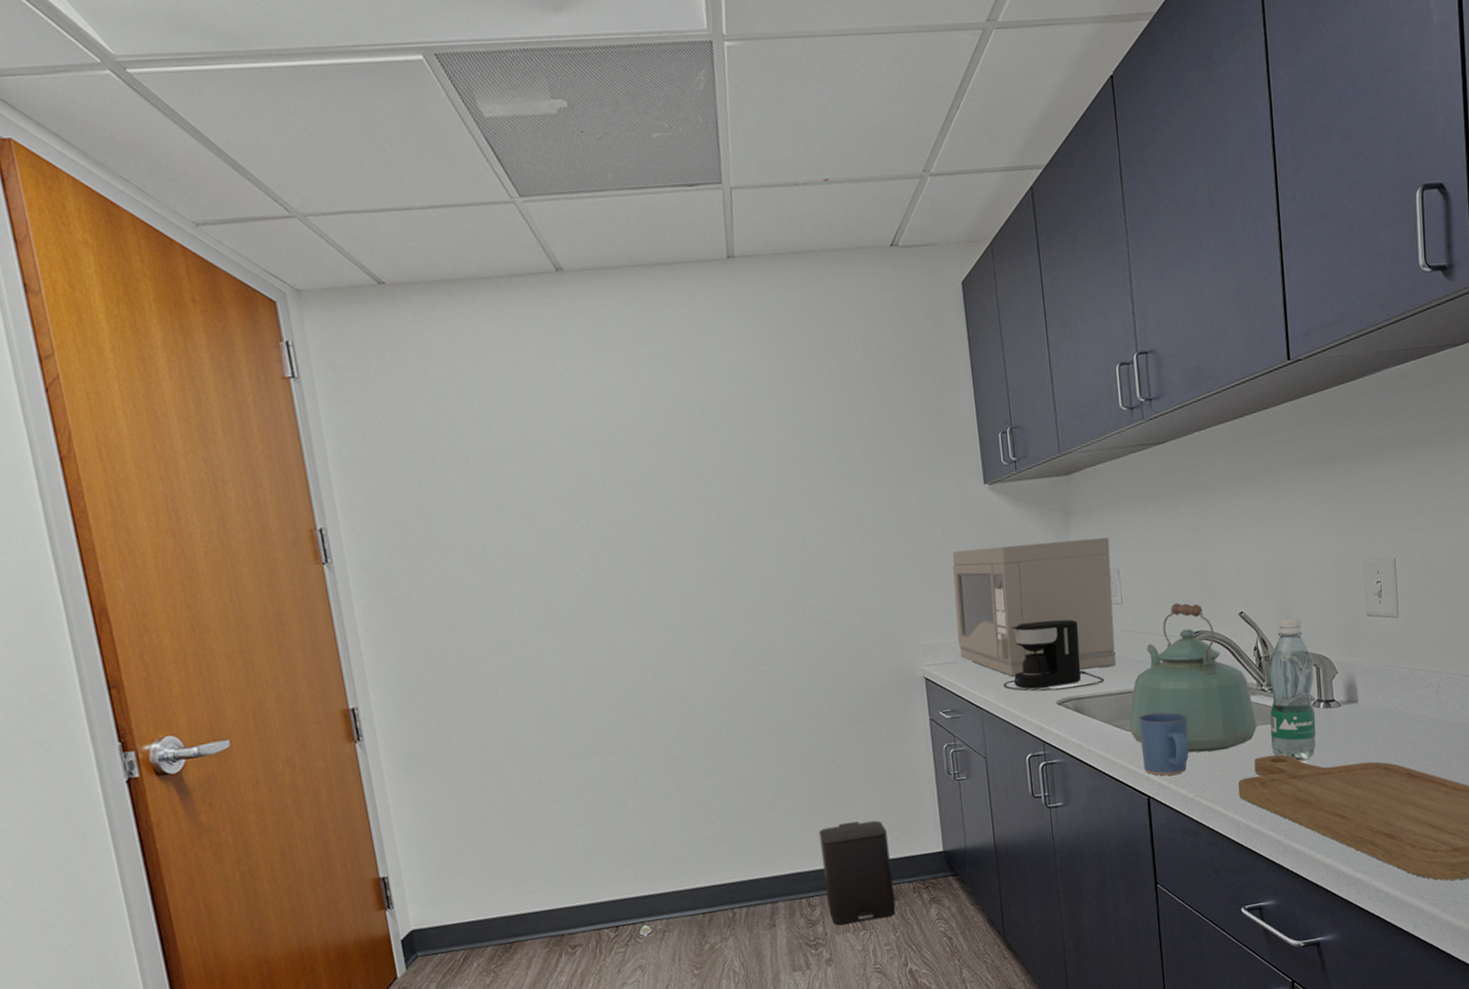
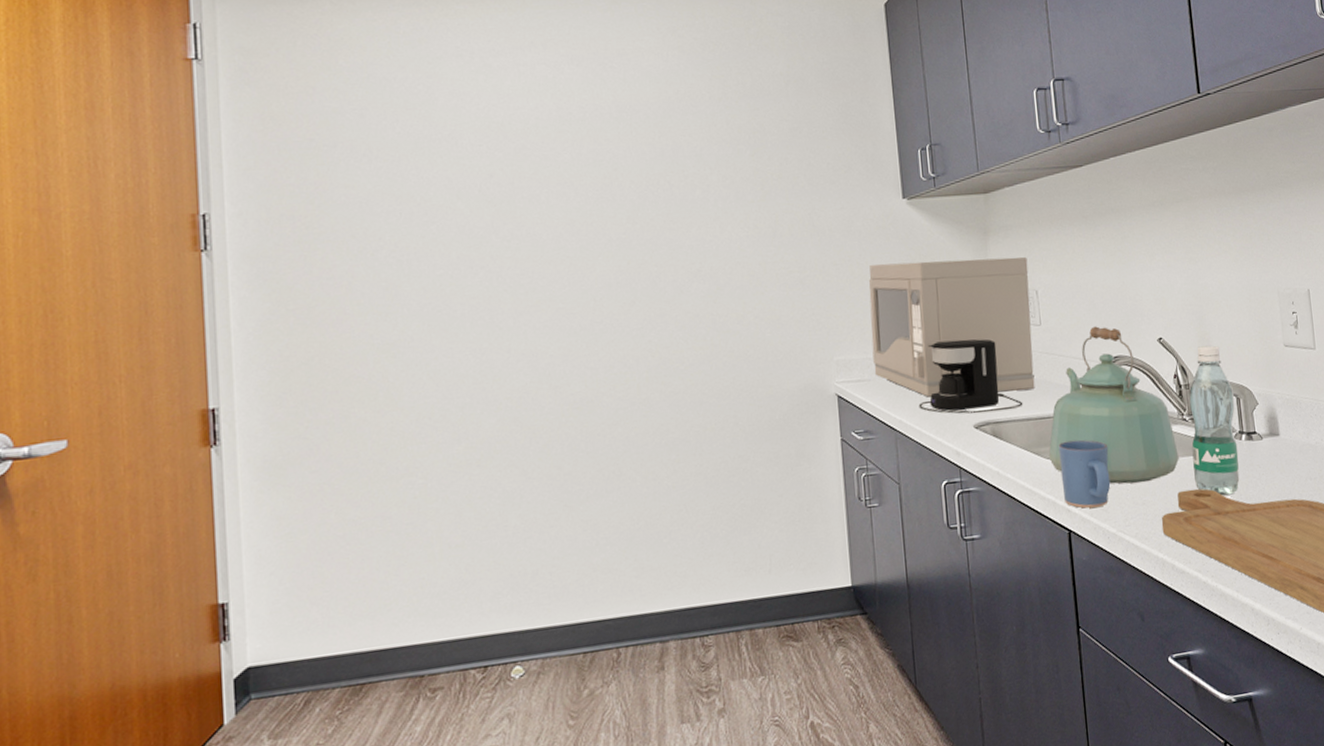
pedal bin: present [818,820,896,926] -> none [717,549,798,670]

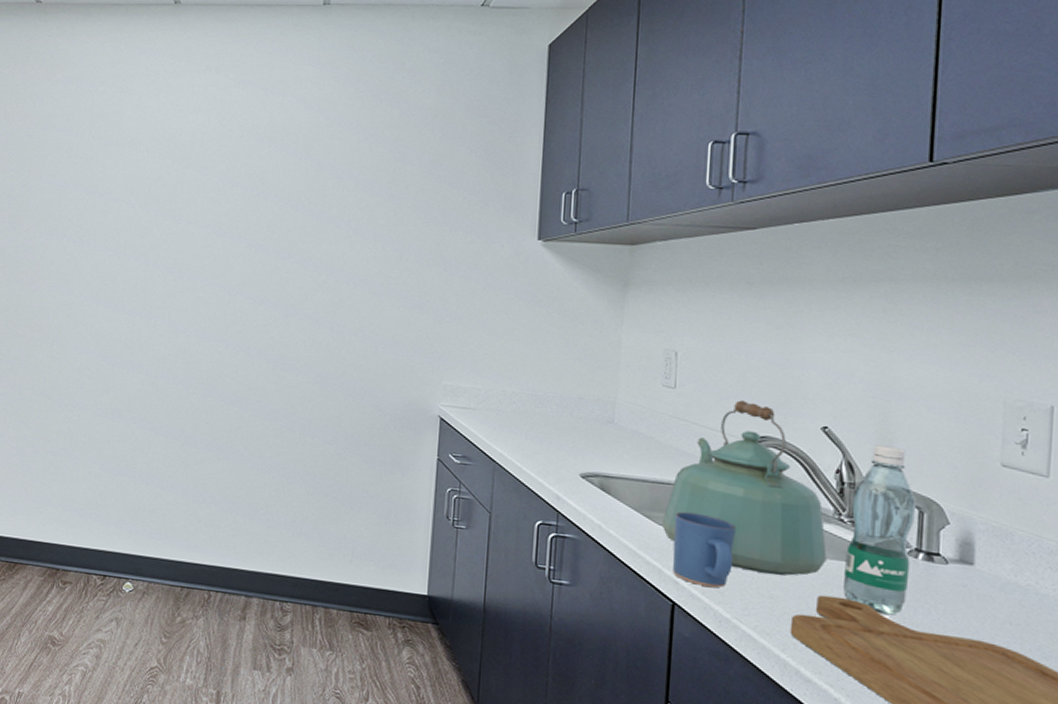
microwave: present [869,257,1035,397] -> none [481,300,671,451]
coffee maker: present [918,339,1023,414] -> none [523,385,641,467]

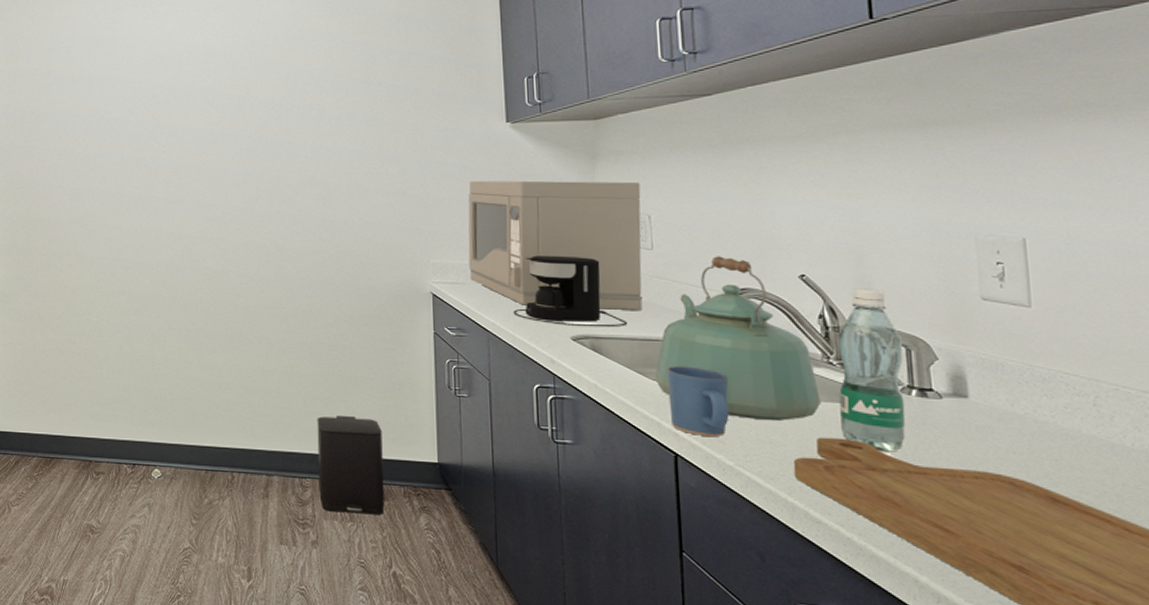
pedal bin: none [299,539,372,646] -> present [317,416,385,515]
microwave: none [481,300,671,451] -> present [468,180,643,310]
coffee maker: none [523,385,641,467] -> present [513,255,628,328]

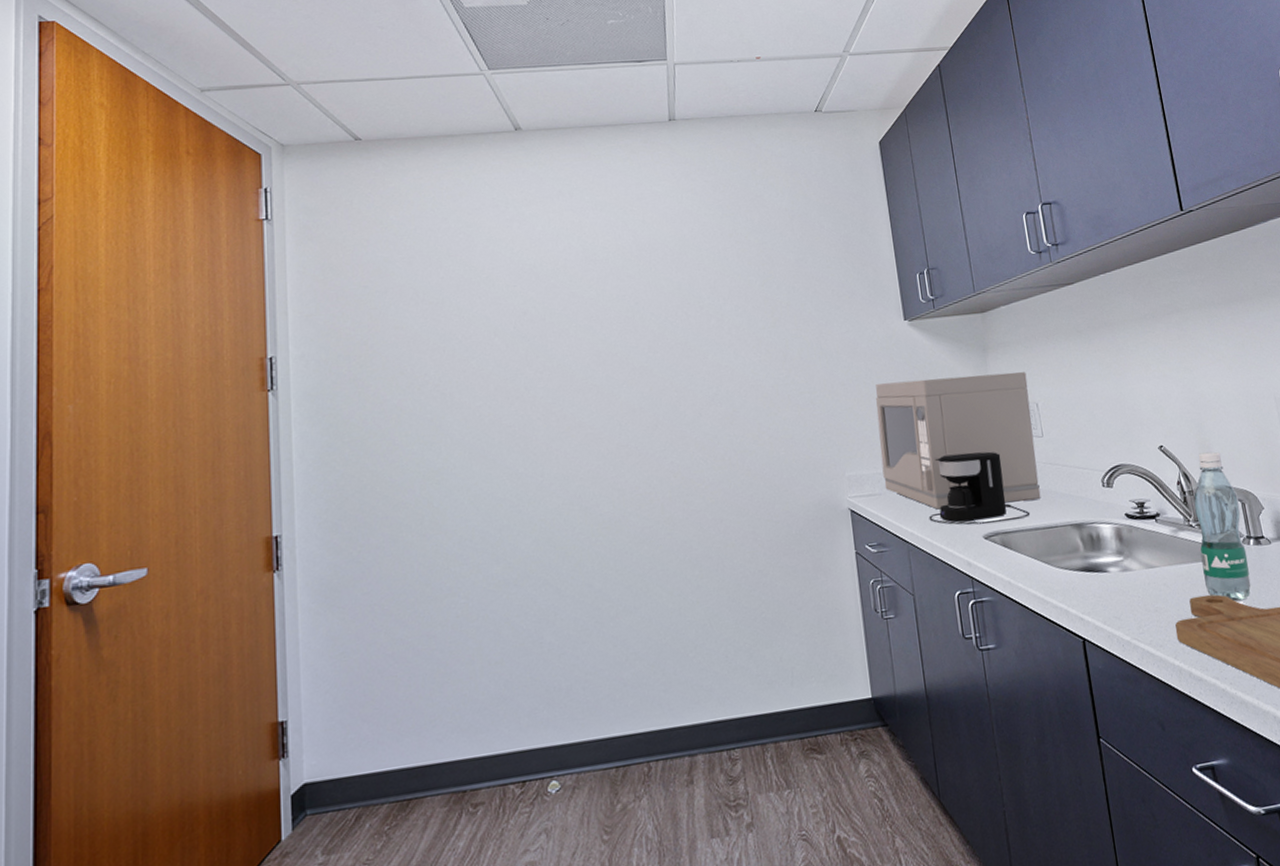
pedal bin: present [317,416,385,515] -> none [741,662,822,784]
kettle: present [655,256,821,420] -> none [1058,436,1189,592]
mug: present [667,366,730,438] -> none [1067,547,1122,616]

